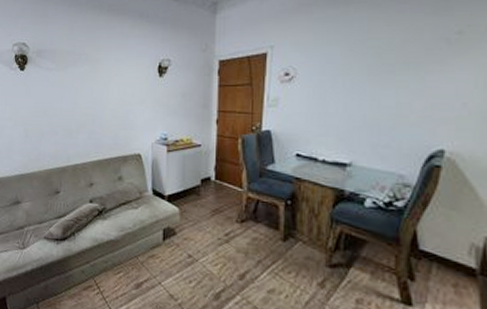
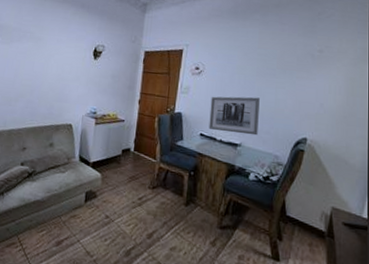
wall art: none [307,103,374,152] -> present [209,96,260,136]

